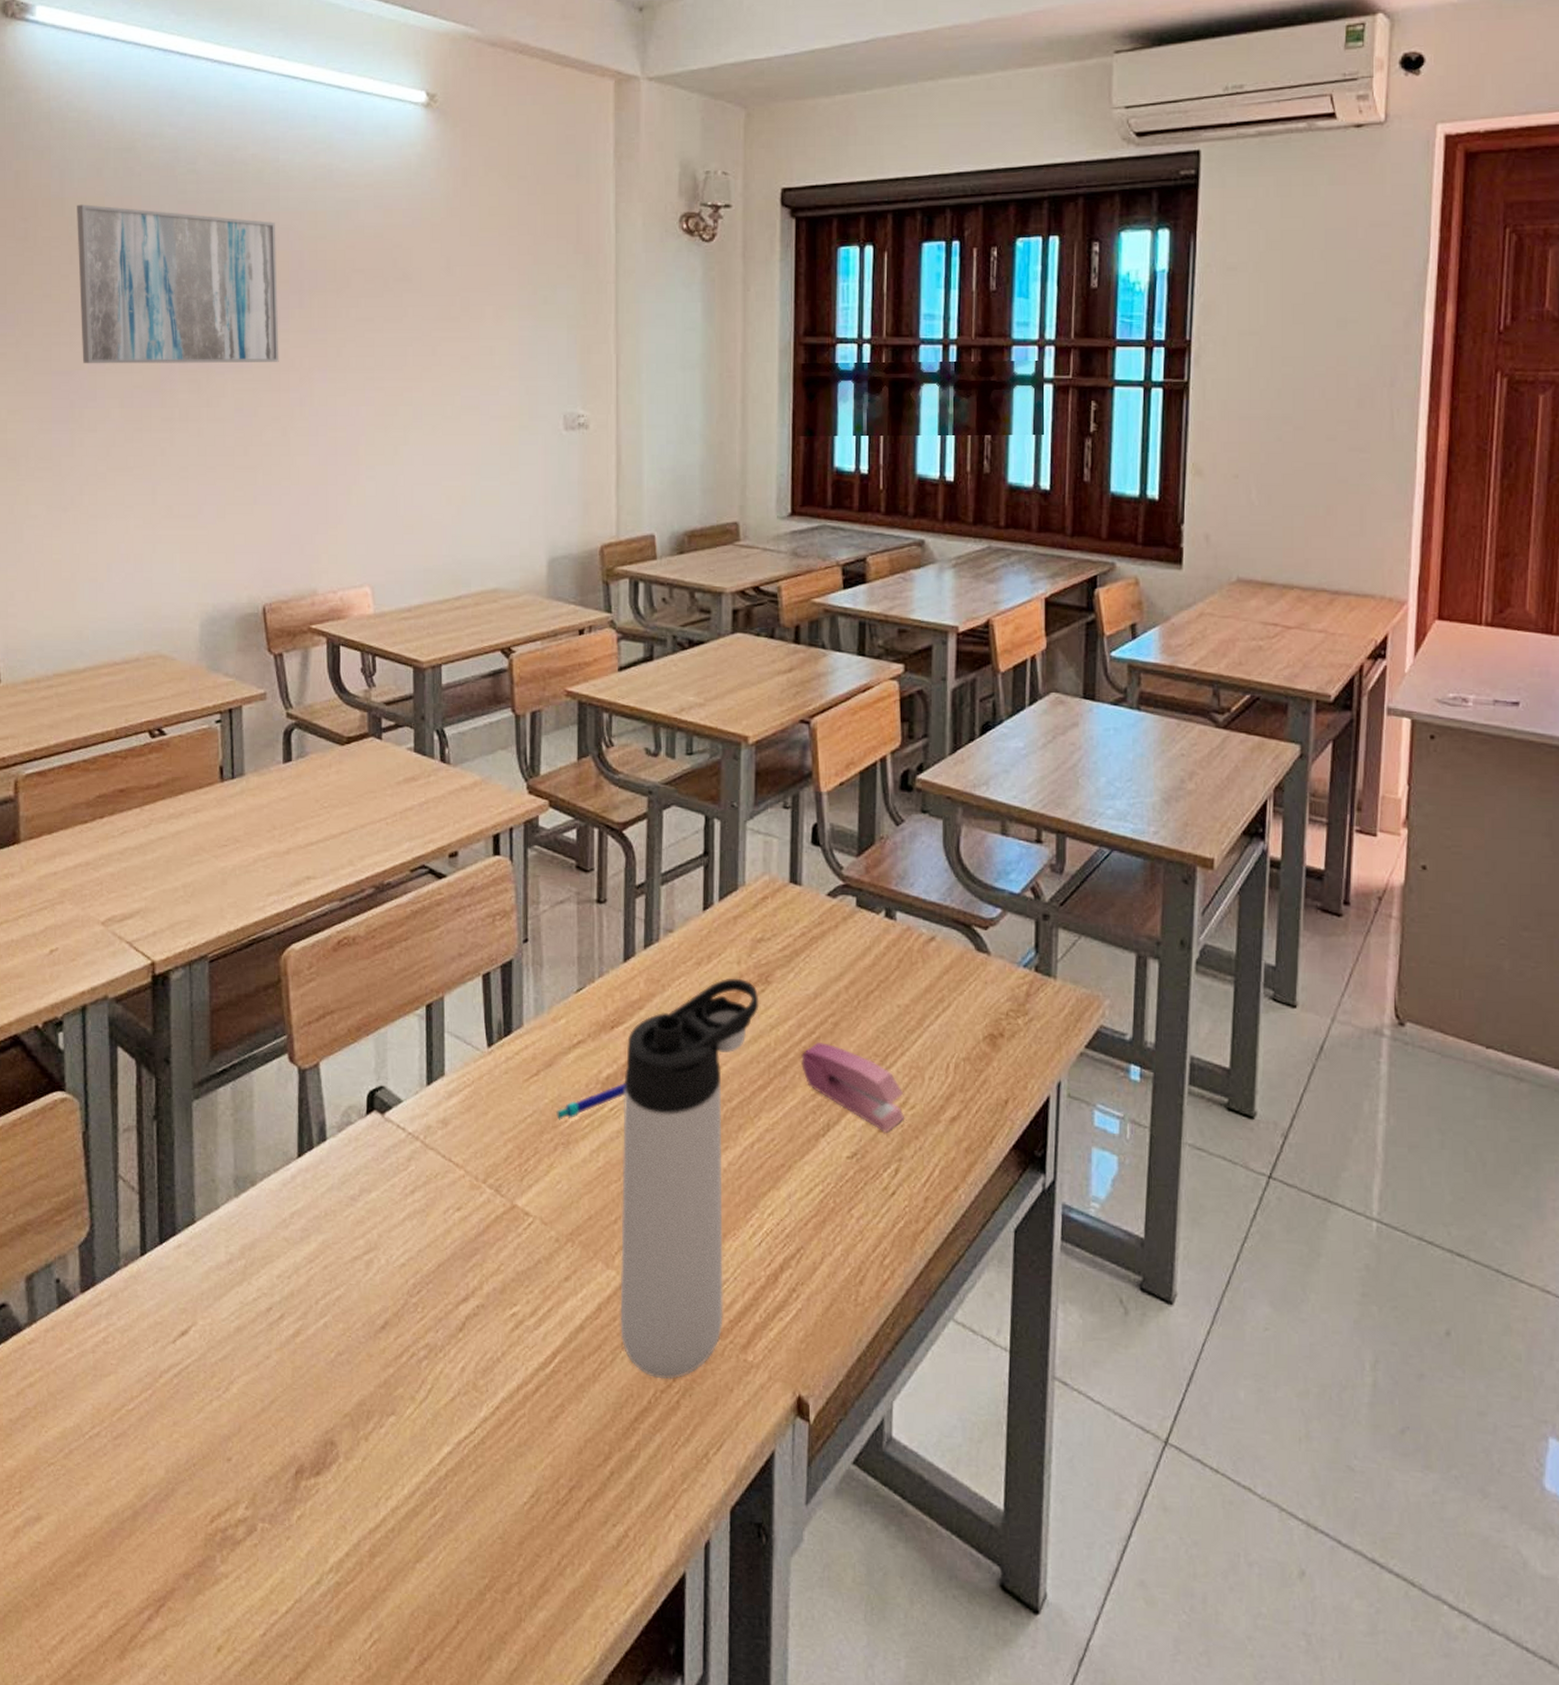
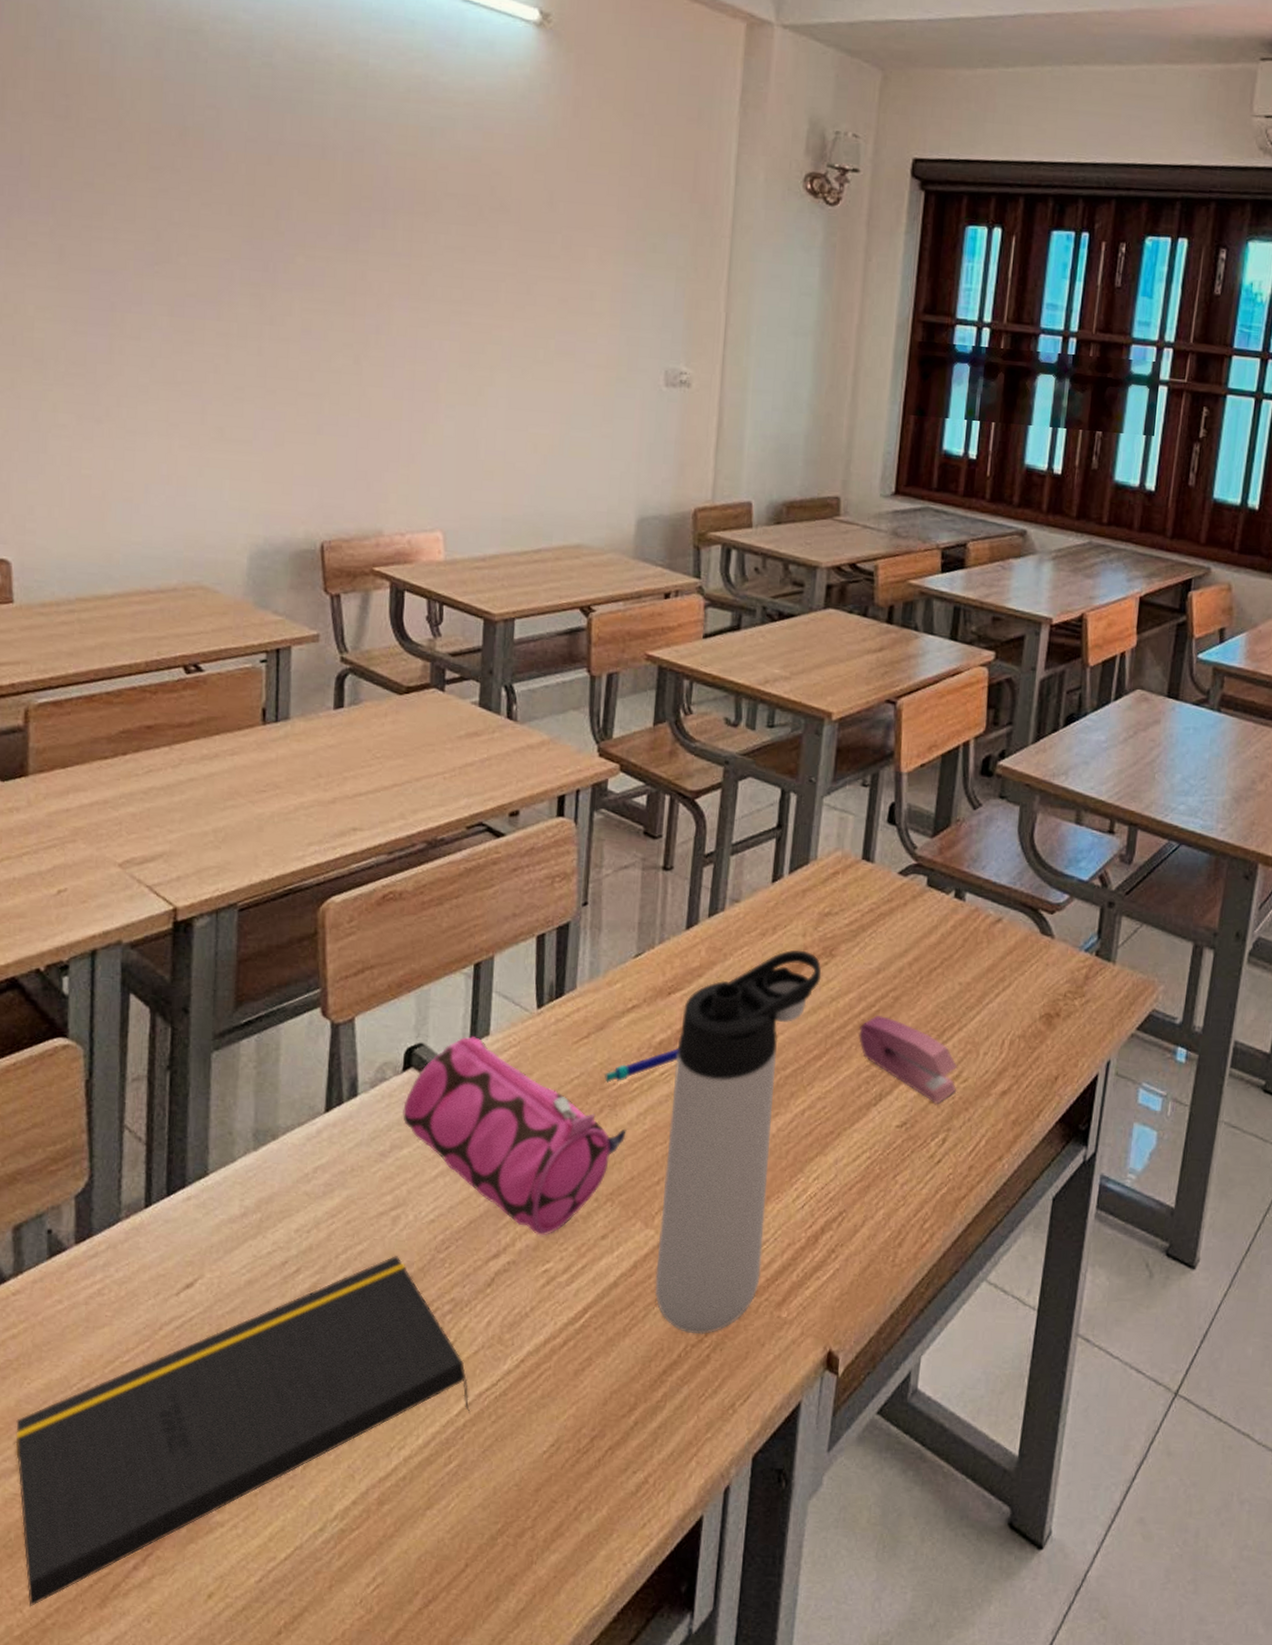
notepad: none [37,1301,452,1658] -> present [15,1256,471,1607]
wall art: present [77,204,279,364] -> none [127,86,361,284]
pencil case: none [369,1077,581,1279] -> present [403,1036,627,1236]

